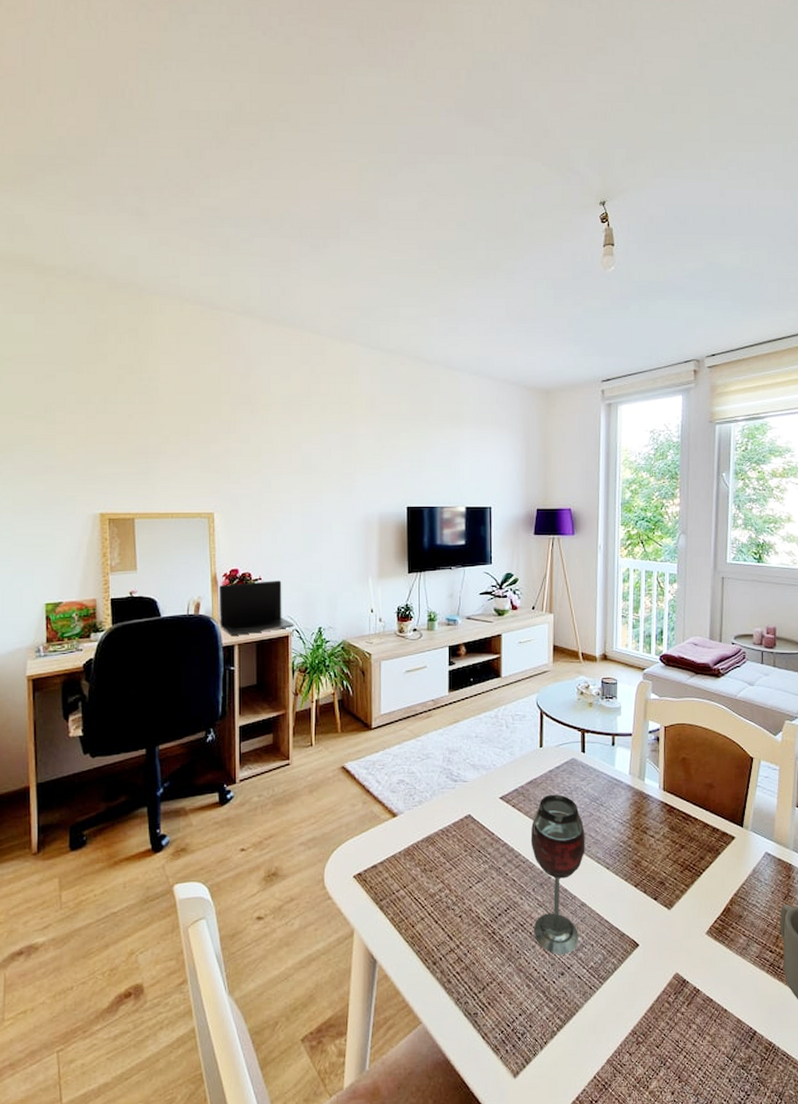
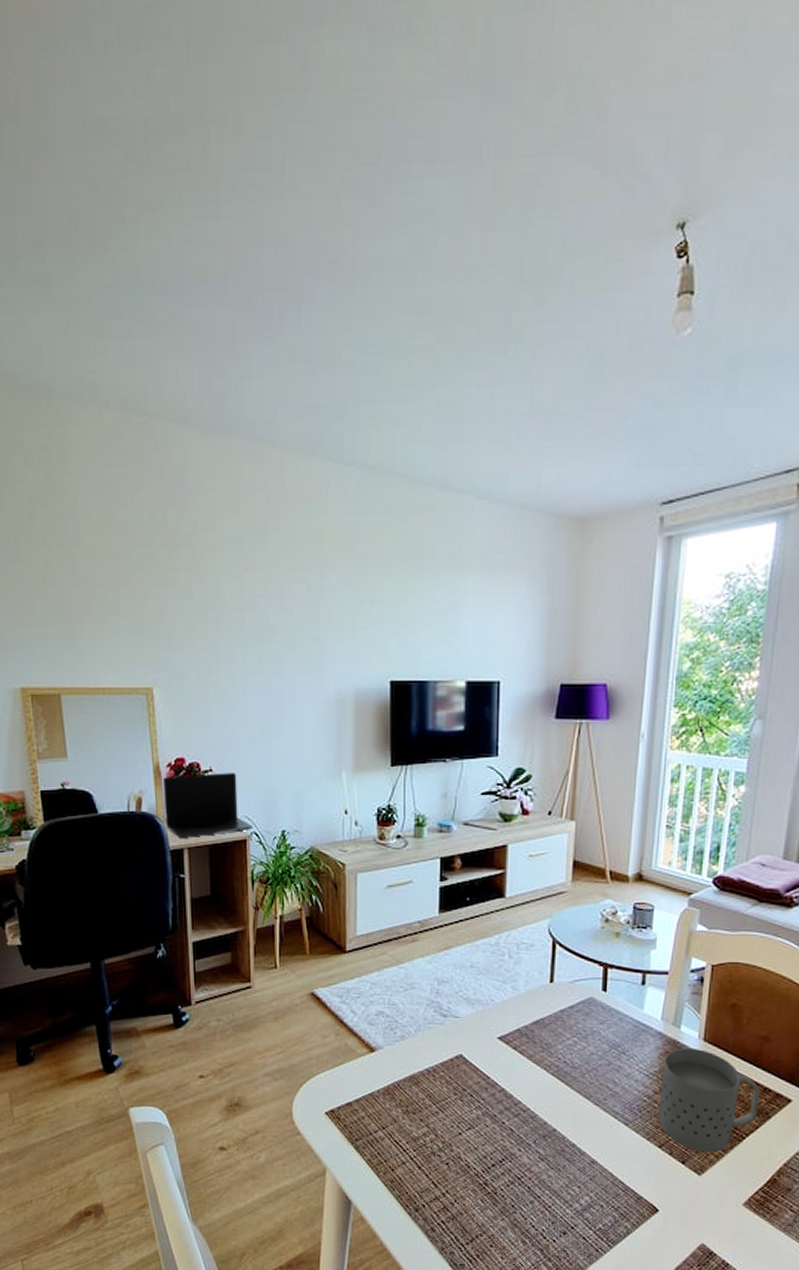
wineglass: present [530,794,585,955] -> none [533,1037,601,1214]
mug: none [632,797,711,889] -> present [658,1047,761,1153]

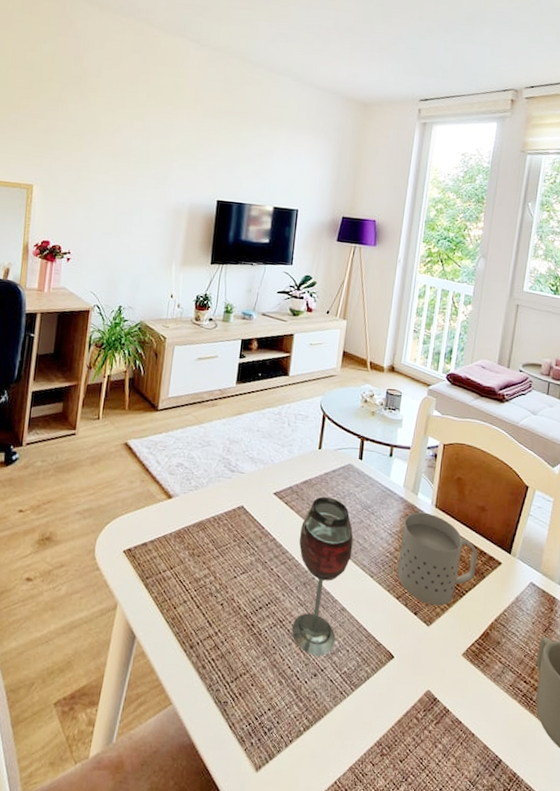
laptop computer: present [163,773,254,837] -> none [25,254,97,305]
wineglass: none [533,1037,601,1214] -> present [292,496,354,657]

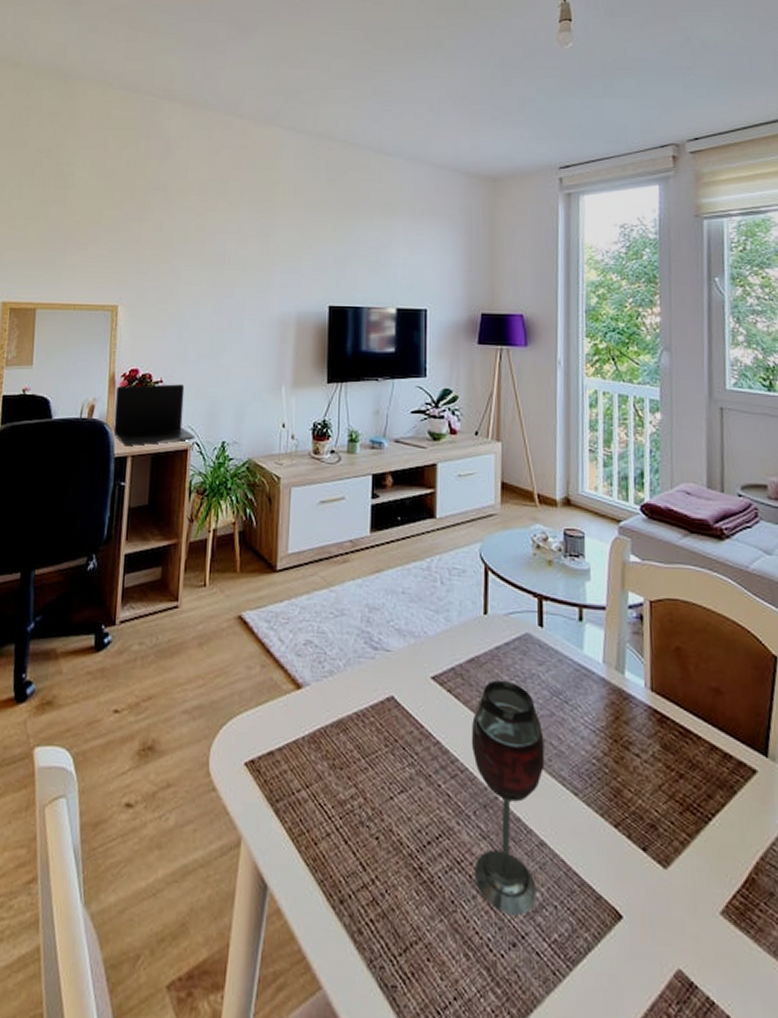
laptop computer: none [25,254,97,305] -> present [113,384,196,446]
mug: present [397,512,478,607] -> none [609,698,722,838]

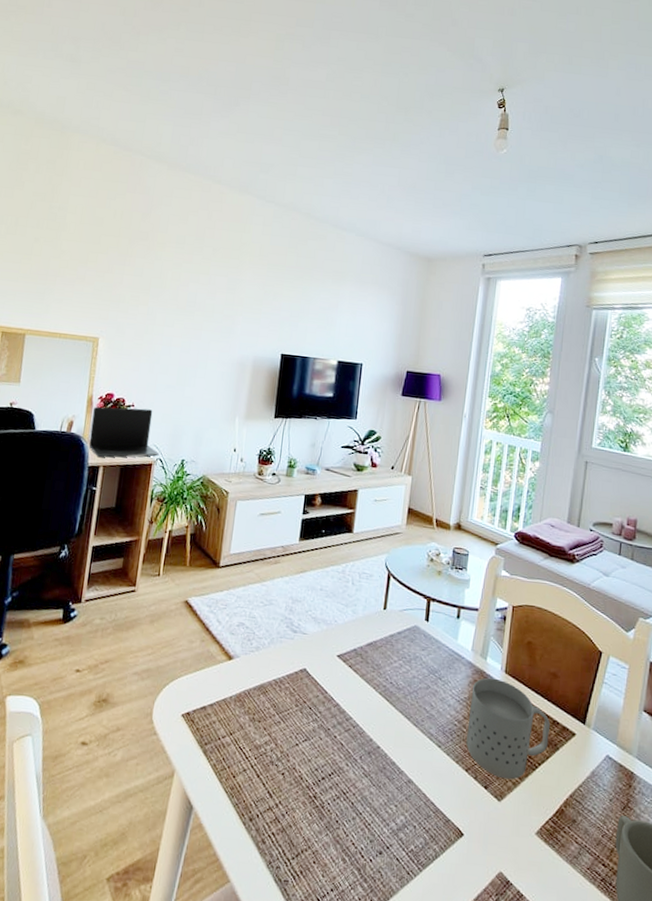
wineglass: present [471,679,545,916] -> none [356,659,420,833]
mug: none [609,698,722,838] -> present [466,677,551,780]

